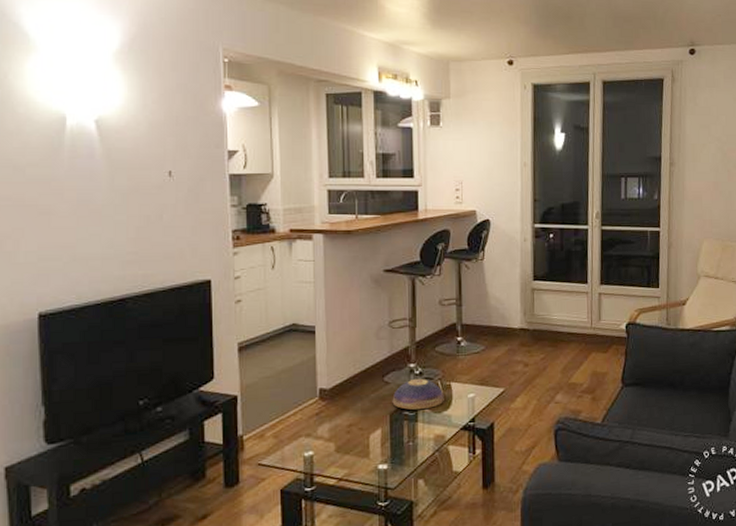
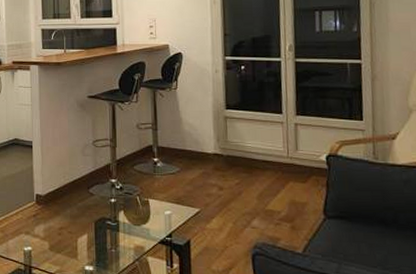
decorative bowl: present [392,378,444,410] -> none [96,192,143,221]

